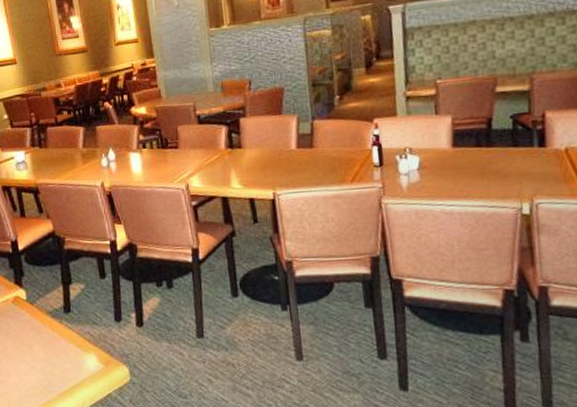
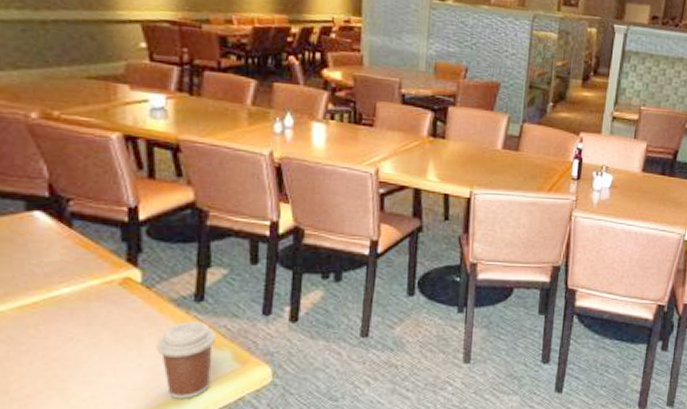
coffee cup: none [42,329,84,395] -> present [156,322,217,399]

